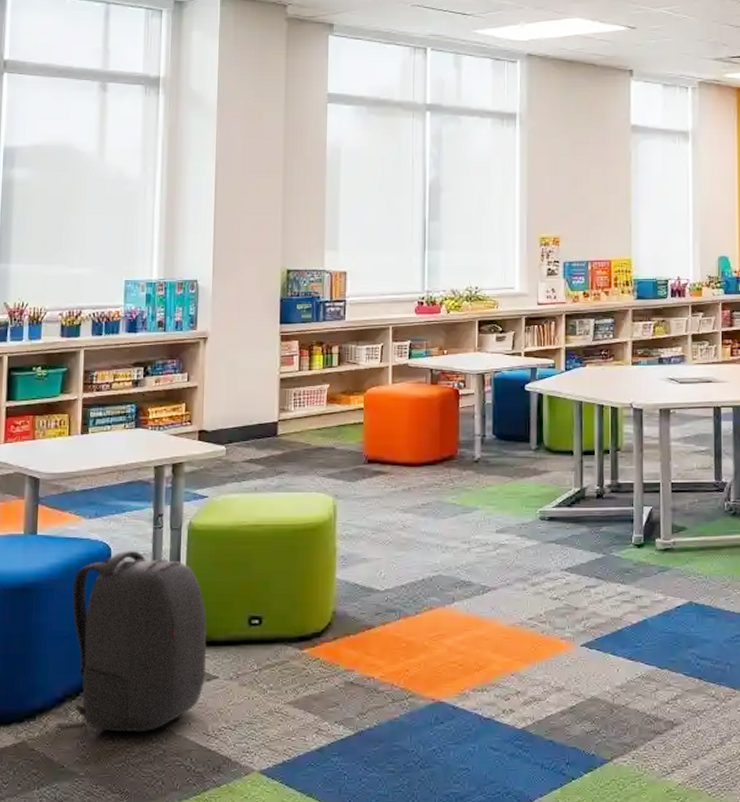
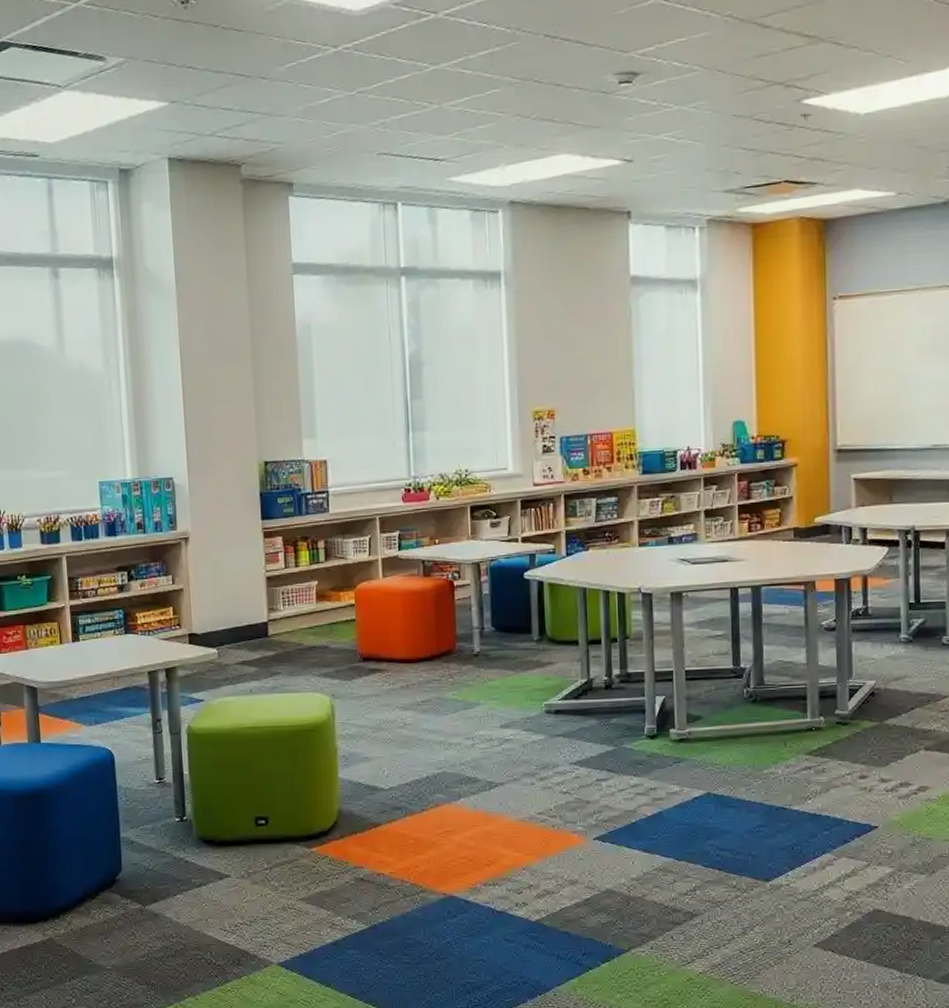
backpack: present [56,551,207,733] -> none [79,756,218,929]

